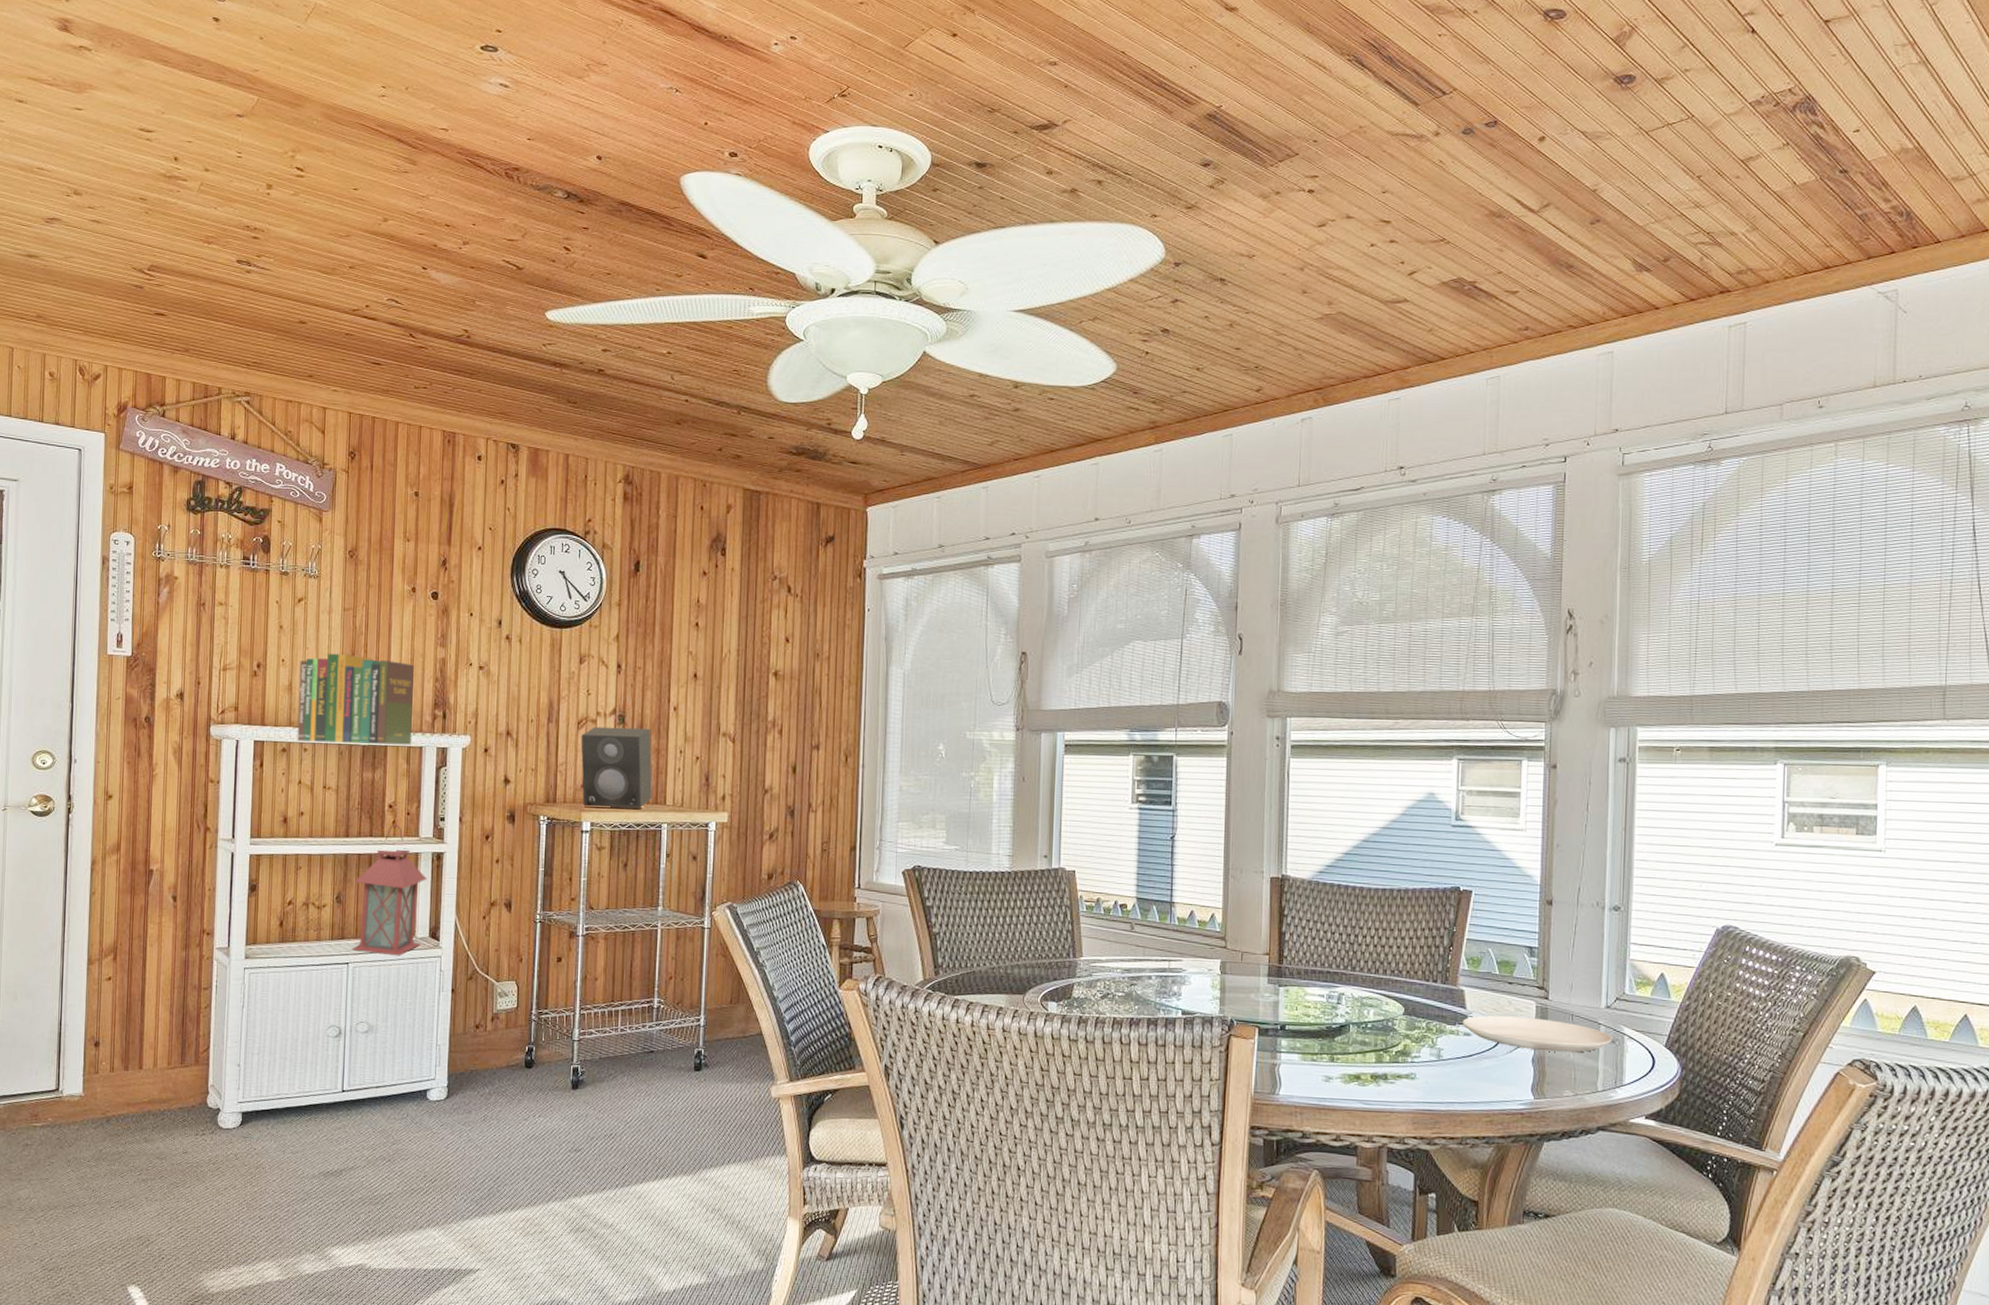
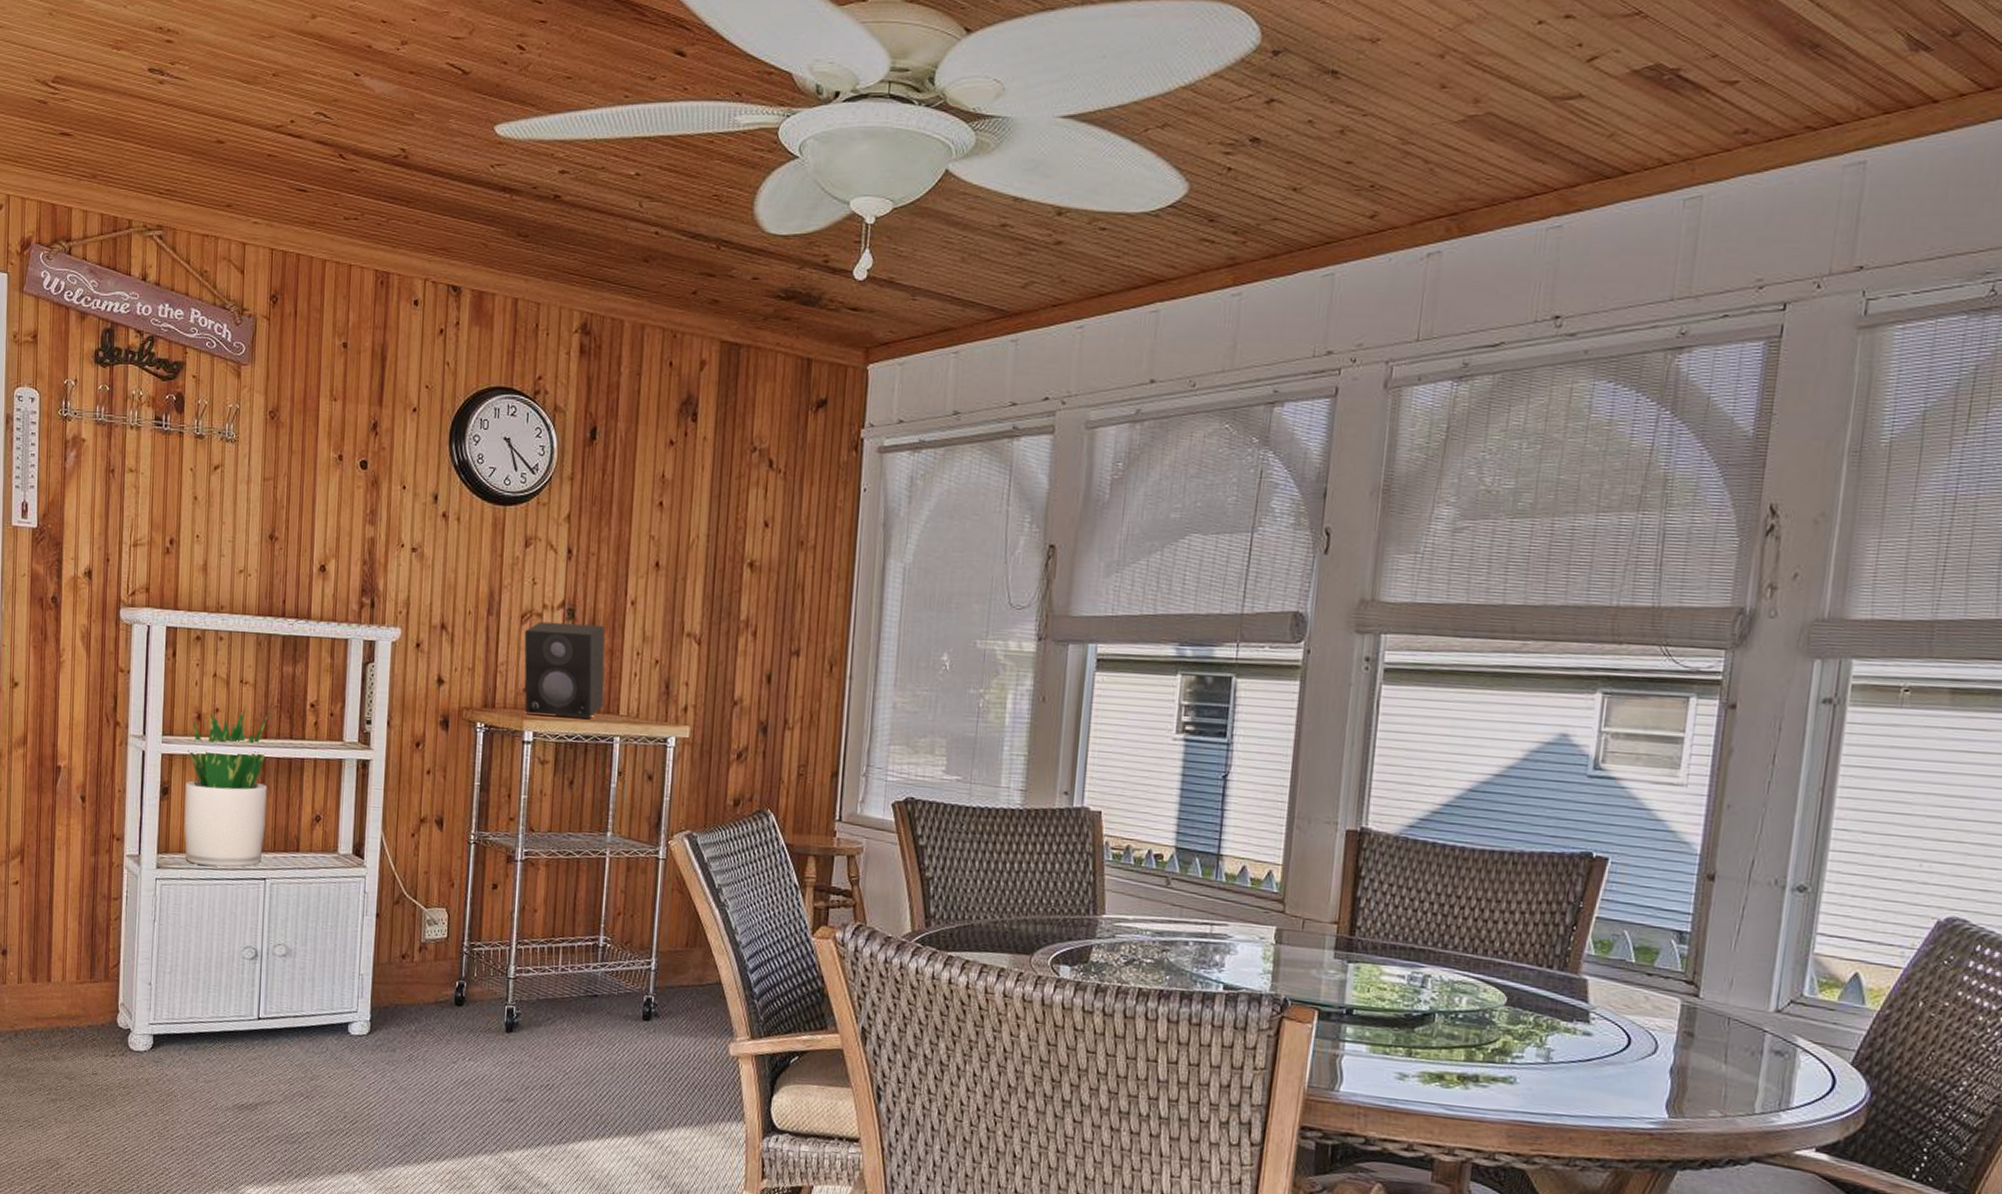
planter: none [271,809,353,955] -> present [184,706,272,867]
books: present [297,653,414,745] -> none [212,529,340,636]
lantern: present [351,824,428,956] -> none [269,725,352,874]
plate: present [1463,1015,1613,1053] -> none [1582,1012,1782,1065]

